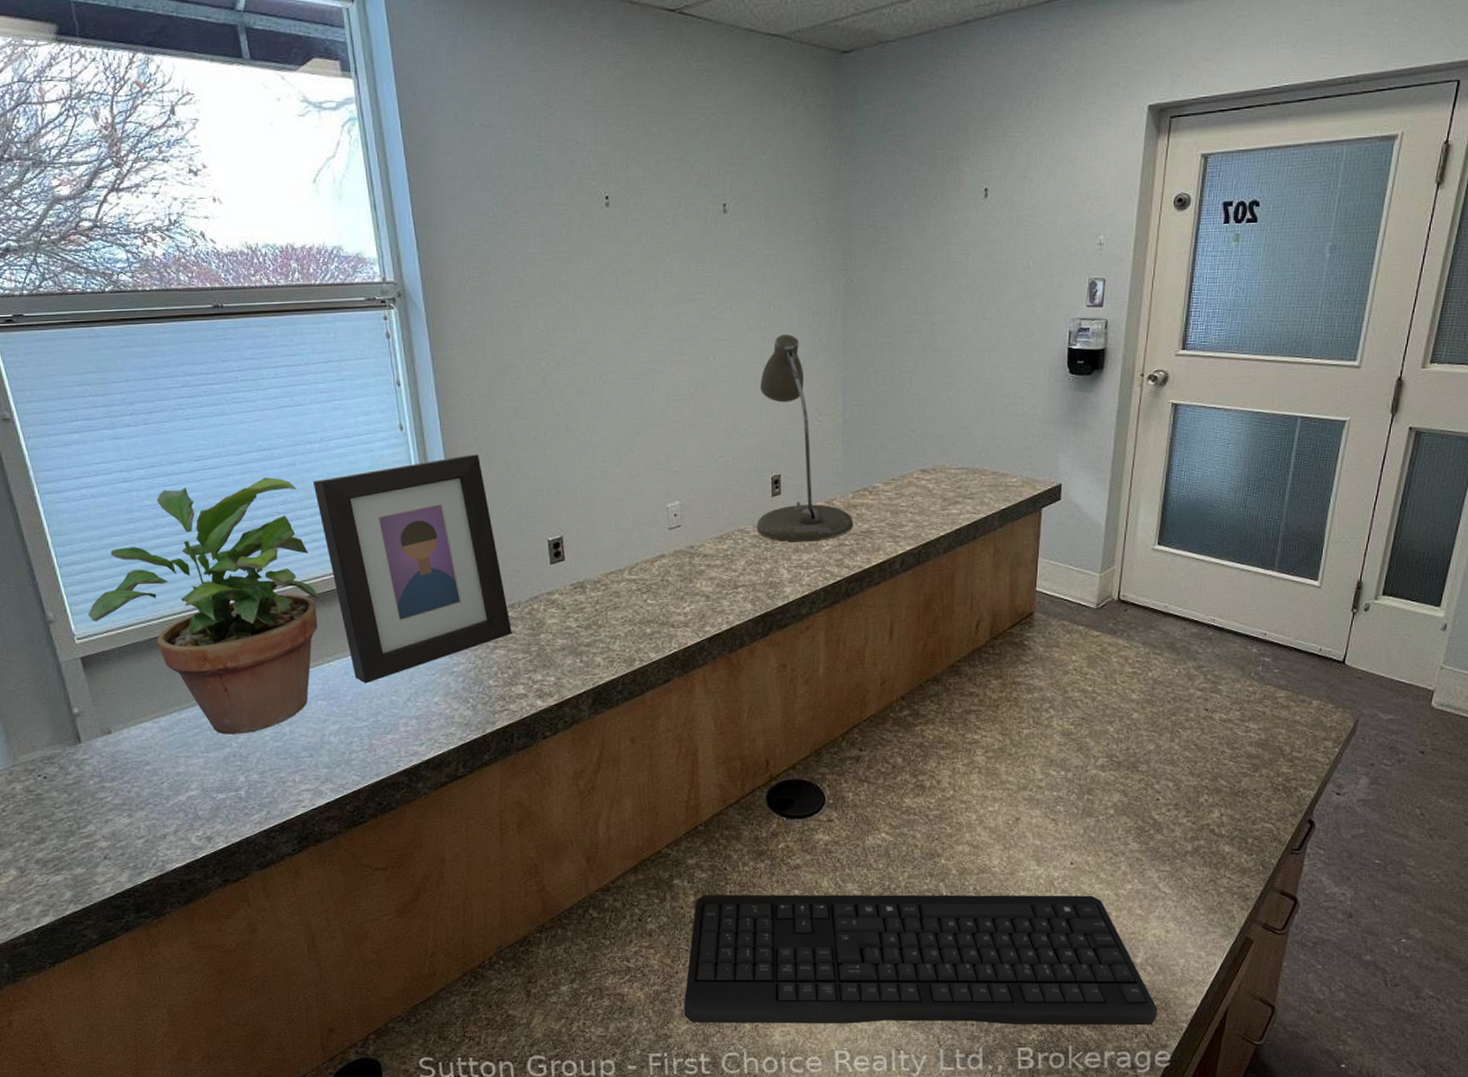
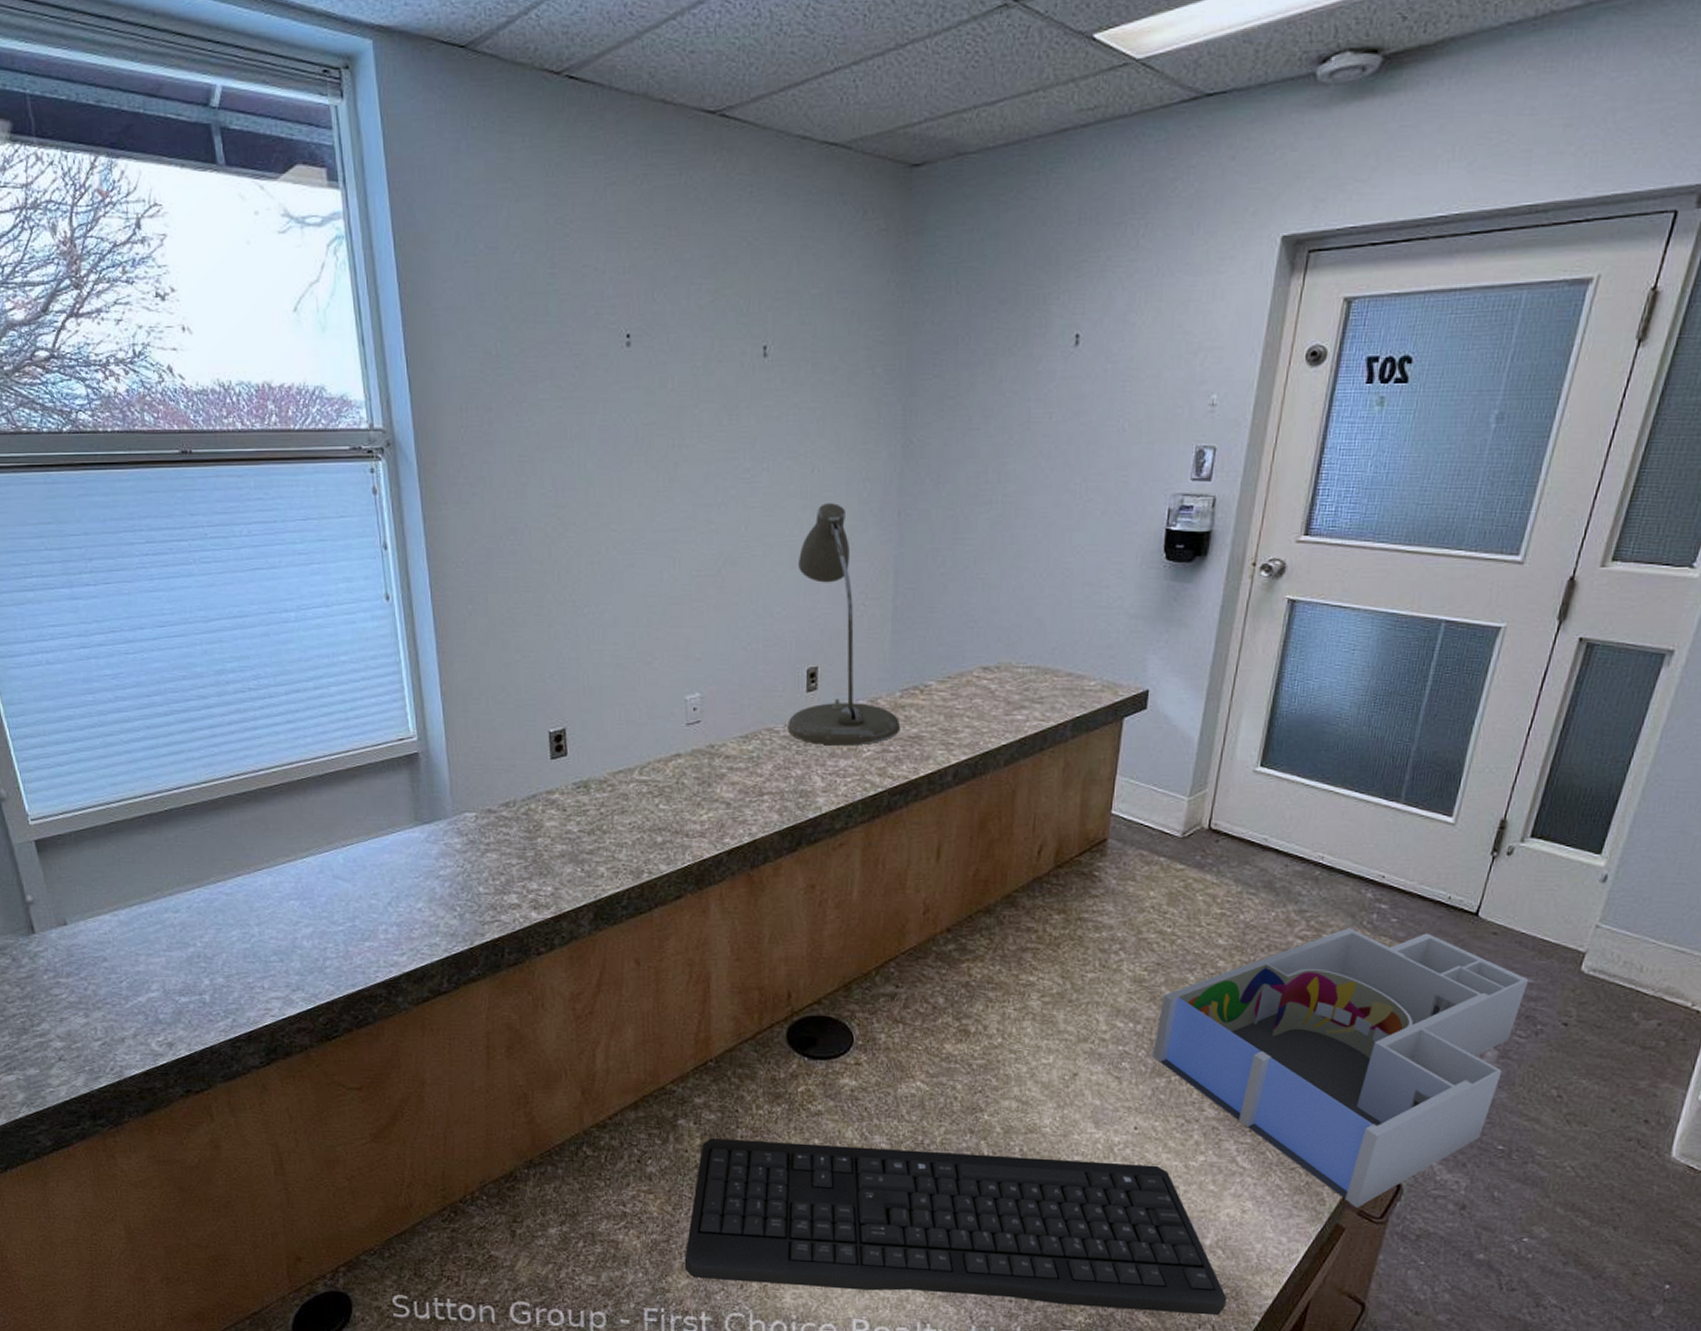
potted plant: present [88,477,326,735] -> none [43,649,300,933]
picture frame: present [312,454,512,684] -> none [288,631,506,884]
desk organizer: none [1081,678,1390,923] -> present [1151,927,1529,1209]

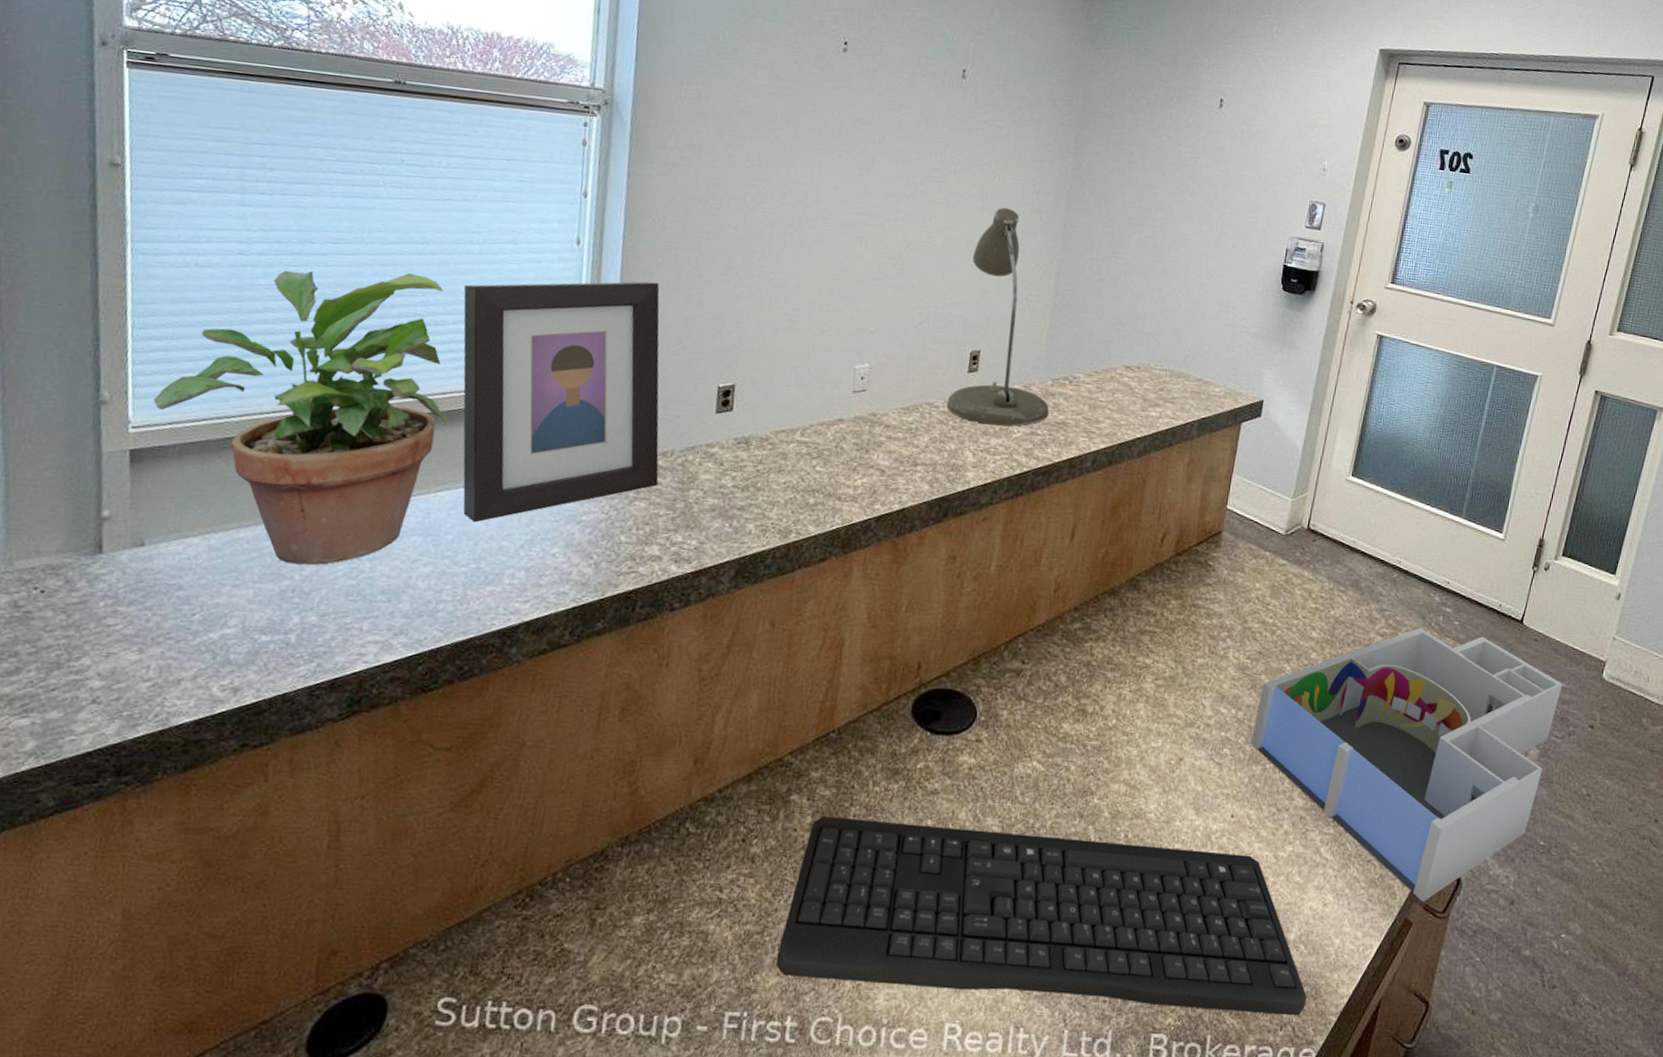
potted plant: none [43,649,300,933] -> present [153,270,449,565]
picture frame: none [288,631,506,884] -> present [463,281,660,523]

